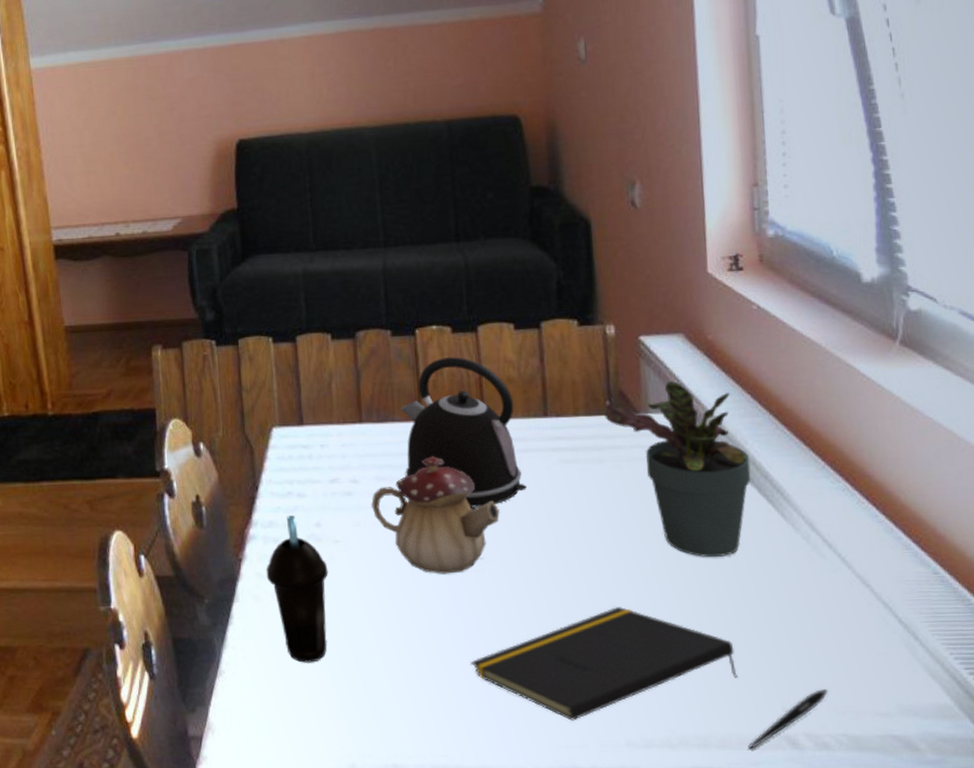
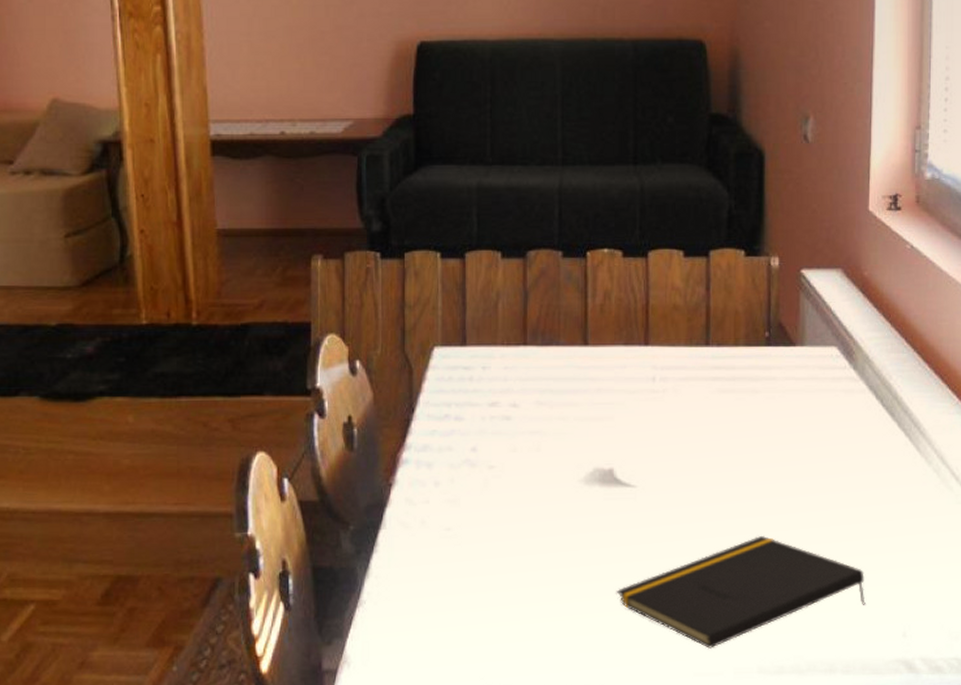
cup: present [266,515,329,663] -> none [416,439,481,592]
teapot: present [371,456,500,574] -> none [530,382,656,502]
kettle: present [400,357,527,508] -> none [566,282,684,435]
potted plant: present [604,381,751,558] -> none [763,315,893,489]
pen: present [748,689,828,749] -> none [870,615,945,674]

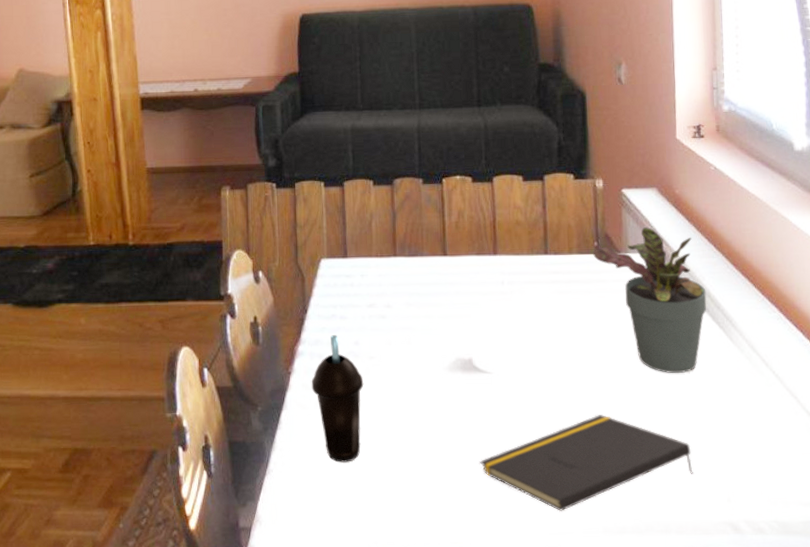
cup: none [416,439,481,592] -> present [311,335,364,463]
potted plant: none [763,315,893,489] -> present [593,227,707,374]

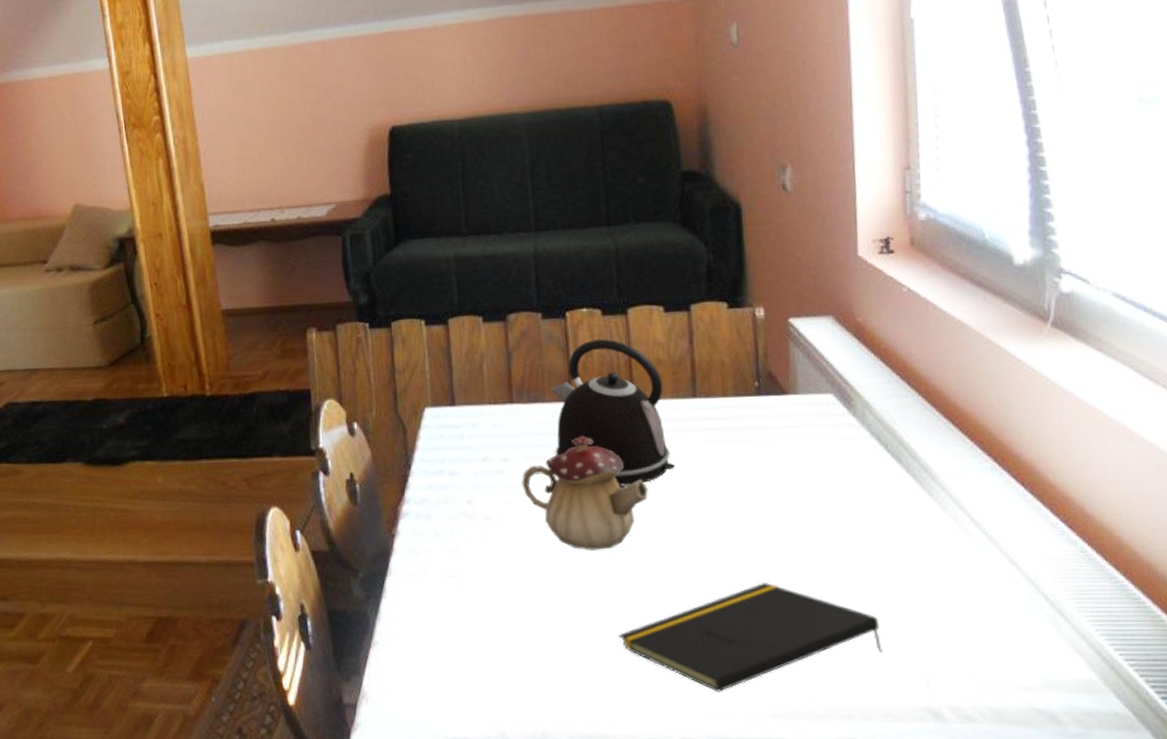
cup: present [311,335,364,463] -> none [418,493,480,635]
teapot: none [402,286,507,386] -> present [522,436,648,550]
kettle: none [428,203,529,330] -> present [550,339,675,486]
potted plant: present [593,227,707,374] -> none [753,363,899,536]

